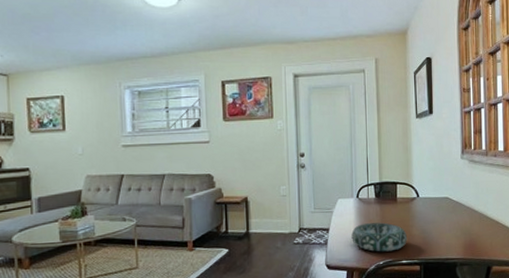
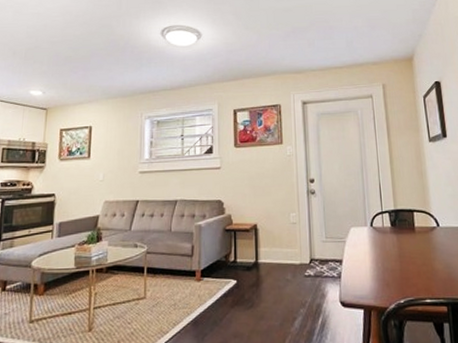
decorative bowl: present [351,222,407,252] -> none [367,254,430,289]

